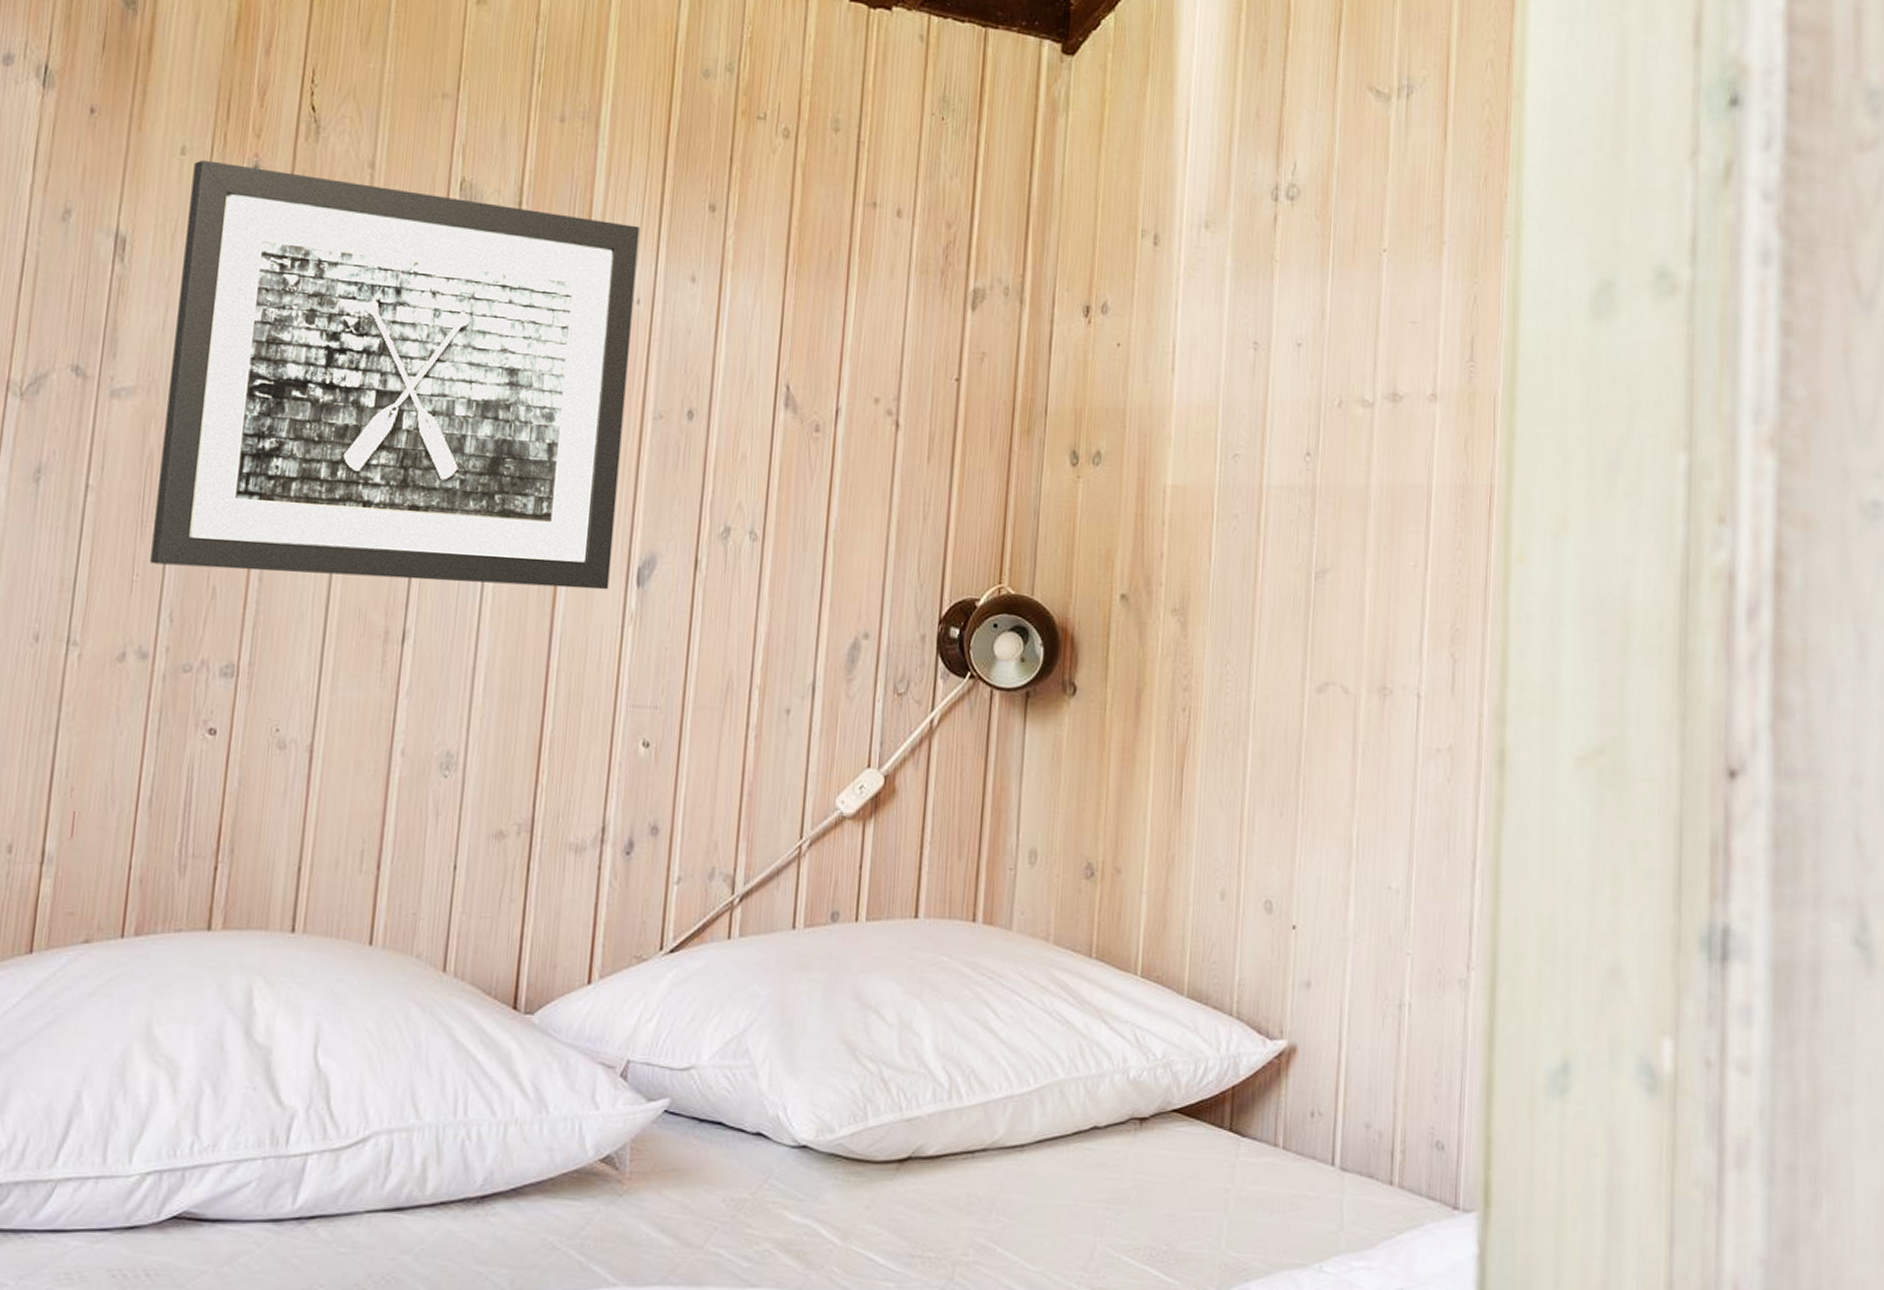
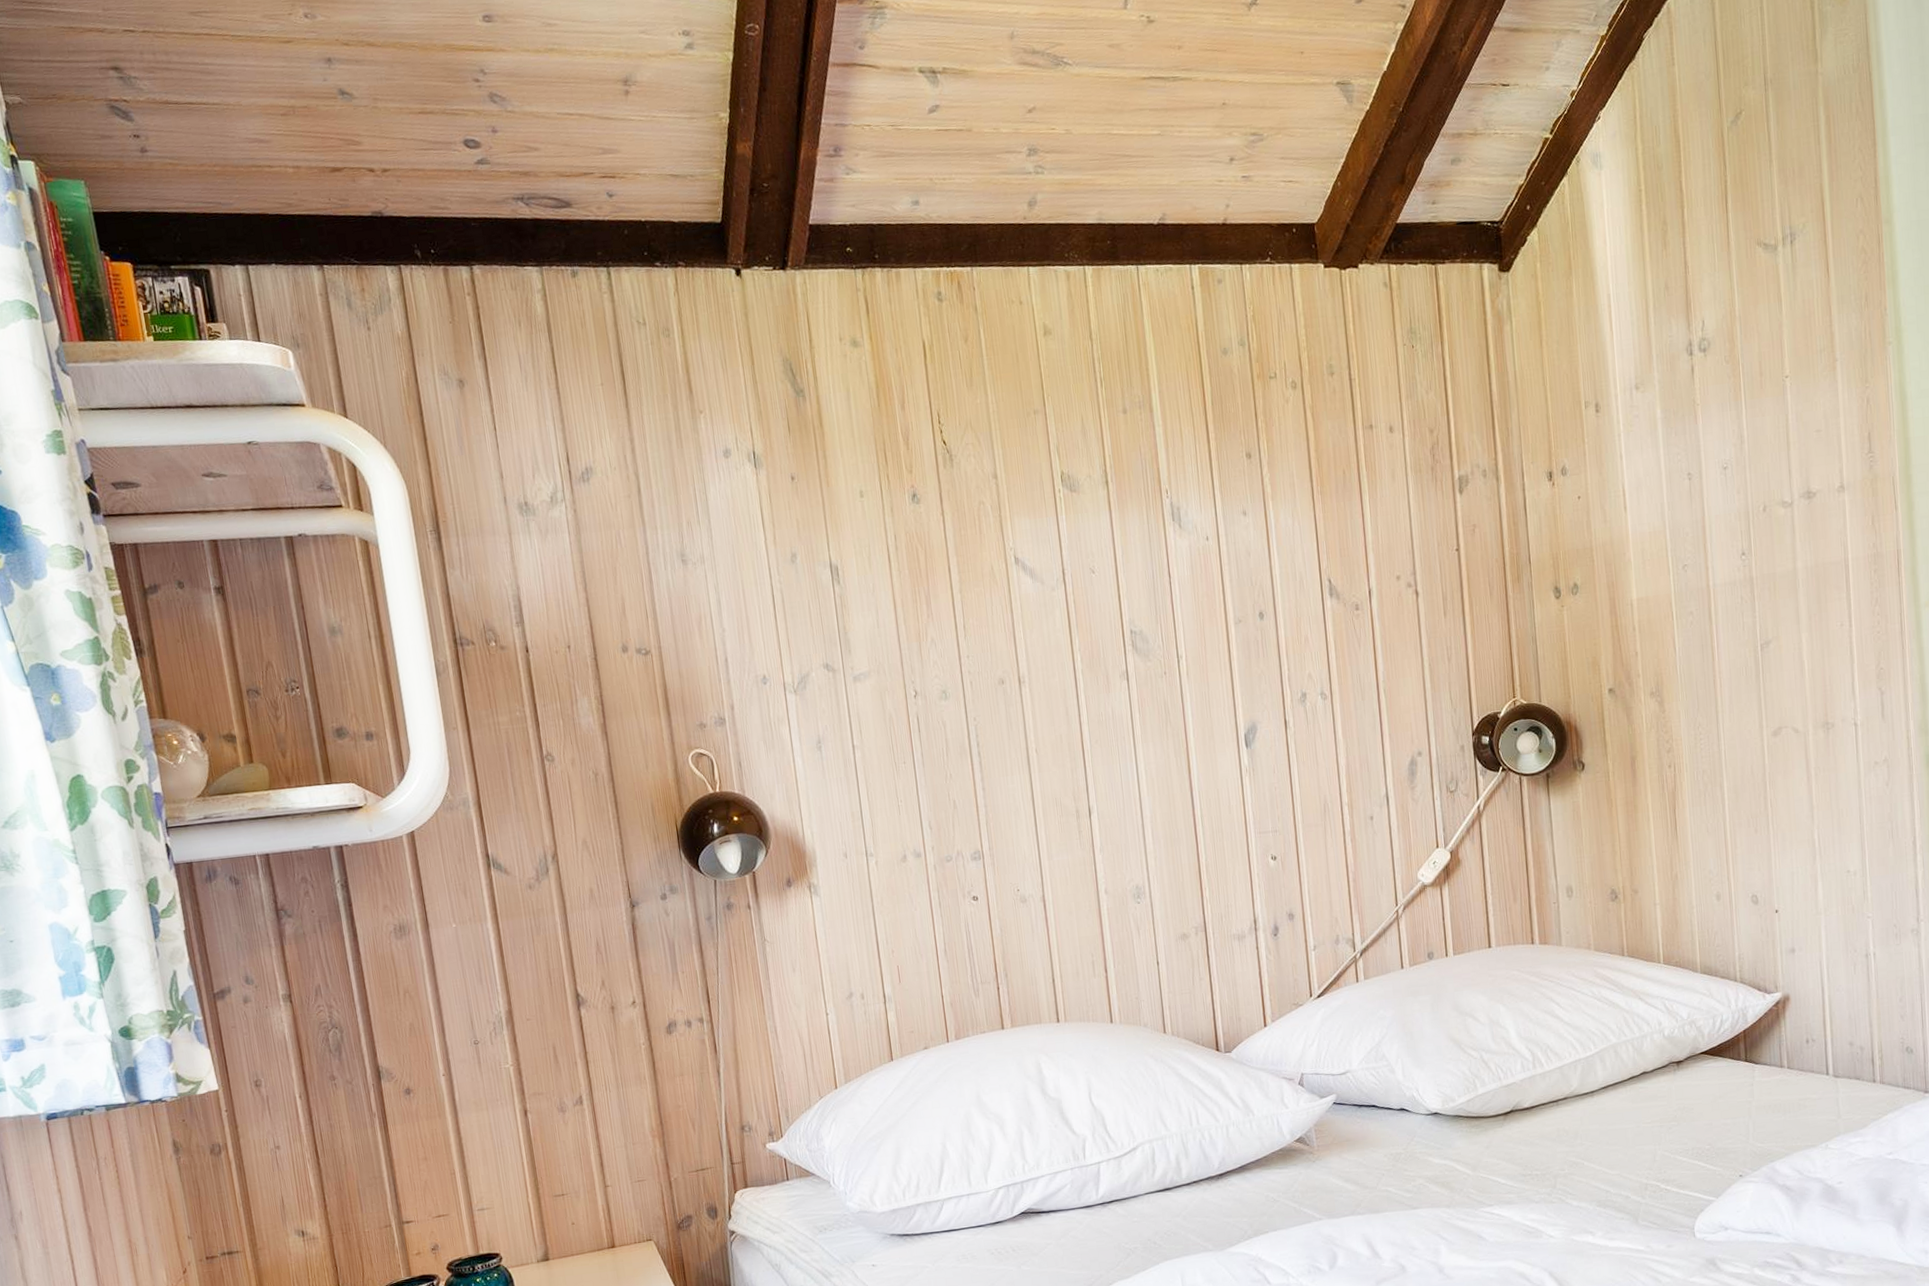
wall art: present [150,159,640,590] -> none [871,481,1226,792]

